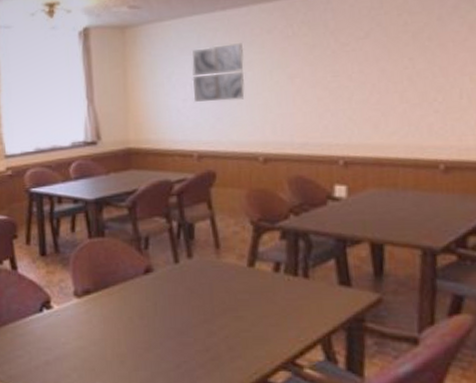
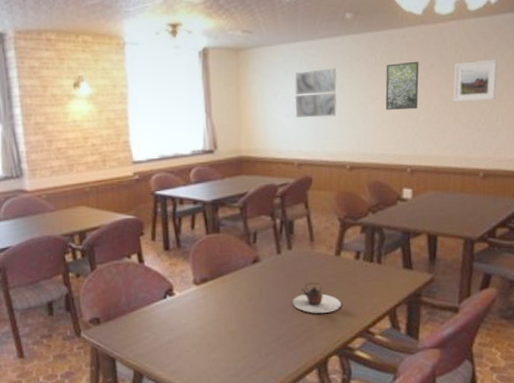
teapot: none [194,299,258,337] -> present [292,282,341,313]
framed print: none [306,30,351,90] -> present [385,61,419,110]
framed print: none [397,22,458,77] -> present [453,59,498,102]

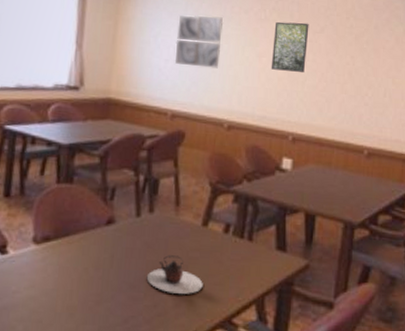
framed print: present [453,59,498,102] -> none [341,31,387,74]

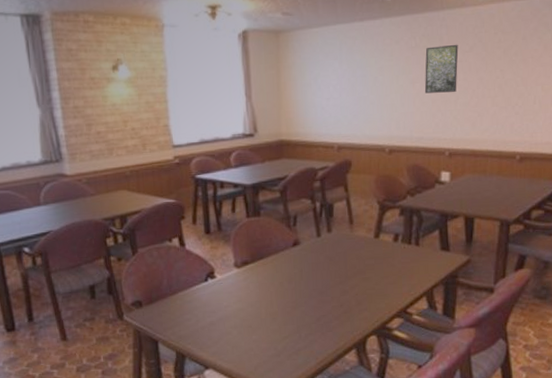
teapot: present [146,255,203,294] -> none [331,264,380,295]
wall art: present [174,15,224,69] -> none [334,51,377,101]

